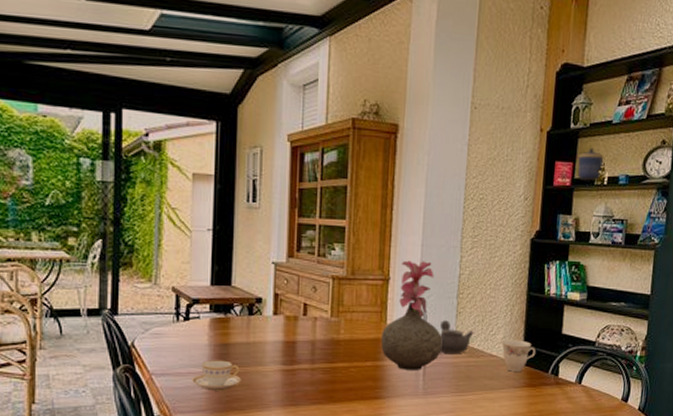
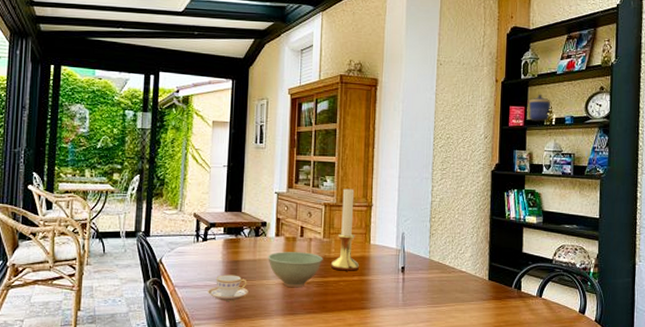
bowl: none [264,333,331,375] -> present [268,252,323,288]
candle holder: none [339,257,373,356] -> present [330,187,359,271]
vase: present [381,260,443,370] -> none [366,190,418,284]
teapot: present [439,320,474,353] -> none [415,241,446,270]
teacup: present [501,339,536,372] -> none [470,257,501,286]

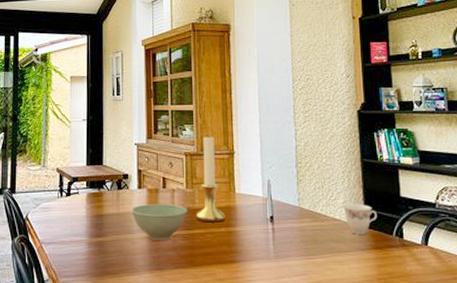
teacup: present [208,274,248,301] -> none [74,229,114,257]
teacup: none [470,257,501,286] -> present [343,204,378,234]
decorative jar: present [529,93,551,122] -> none [391,27,415,57]

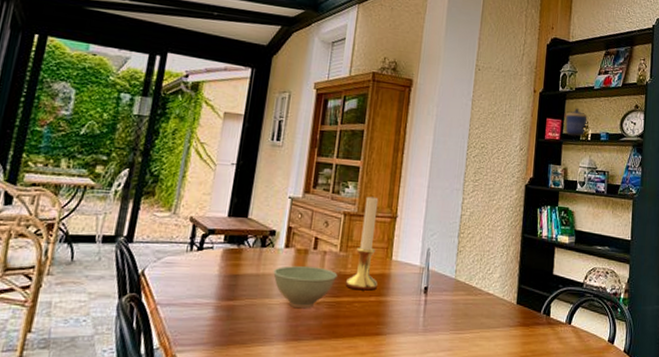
teacup: present [343,204,378,234] -> none [498,278,530,311]
decorative jar: none [391,27,415,57] -> present [565,107,588,137]

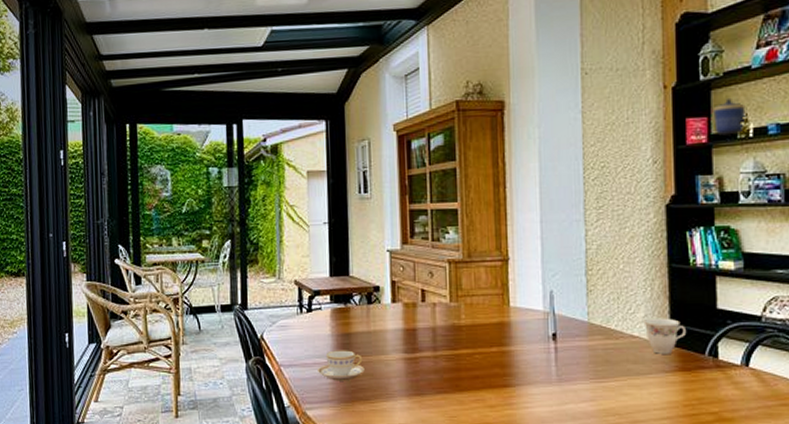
teacup: none [197,291,247,323] -> present [318,350,365,381]
bowl: present [273,266,338,309] -> none [384,320,452,364]
candle holder: present [345,195,379,291] -> none [461,239,497,341]
teacup: none [498,278,530,311] -> present [643,318,687,354]

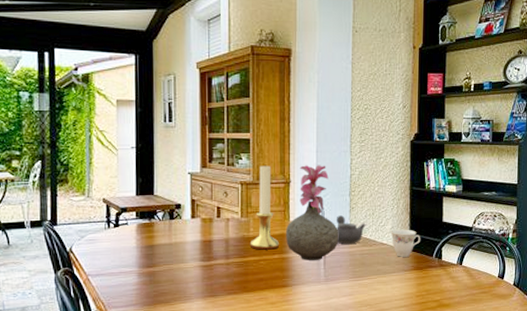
teacup: present [318,350,365,381] -> none [123,260,166,287]
candle holder: none [461,239,497,341] -> present [249,164,279,250]
vase: none [505,238,574,355] -> present [286,165,339,261]
teapot: none [568,300,610,336] -> present [336,215,366,244]
decorative jar: present [714,97,746,136] -> none [447,59,470,89]

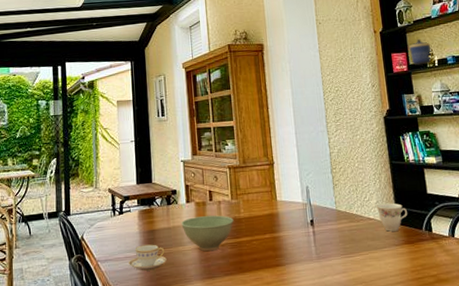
teacup: none [123,260,166,287] -> present [129,244,167,271]
bowl: none [184,233,242,270] -> present [181,215,234,252]
candle holder: present [249,164,279,250] -> none [241,148,269,230]
vase: present [286,165,339,261] -> none [274,145,326,239]
teapot: present [336,215,366,244] -> none [320,192,351,221]
decorative jar: none [447,59,470,89] -> present [409,38,431,66]

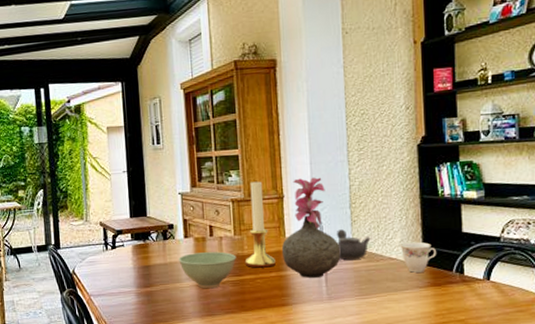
teacup: present [129,244,167,271] -> none [123,280,163,307]
candle holder: none [241,148,269,230] -> present [244,180,276,268]
vase: none [274,145,326,239] -> present [282,177,341,278]
teapot: none [320,192,351,221] -> present [336,229,371,260]
decorative jar: present [409,38,431,66] -> none [457,49,485,83]

